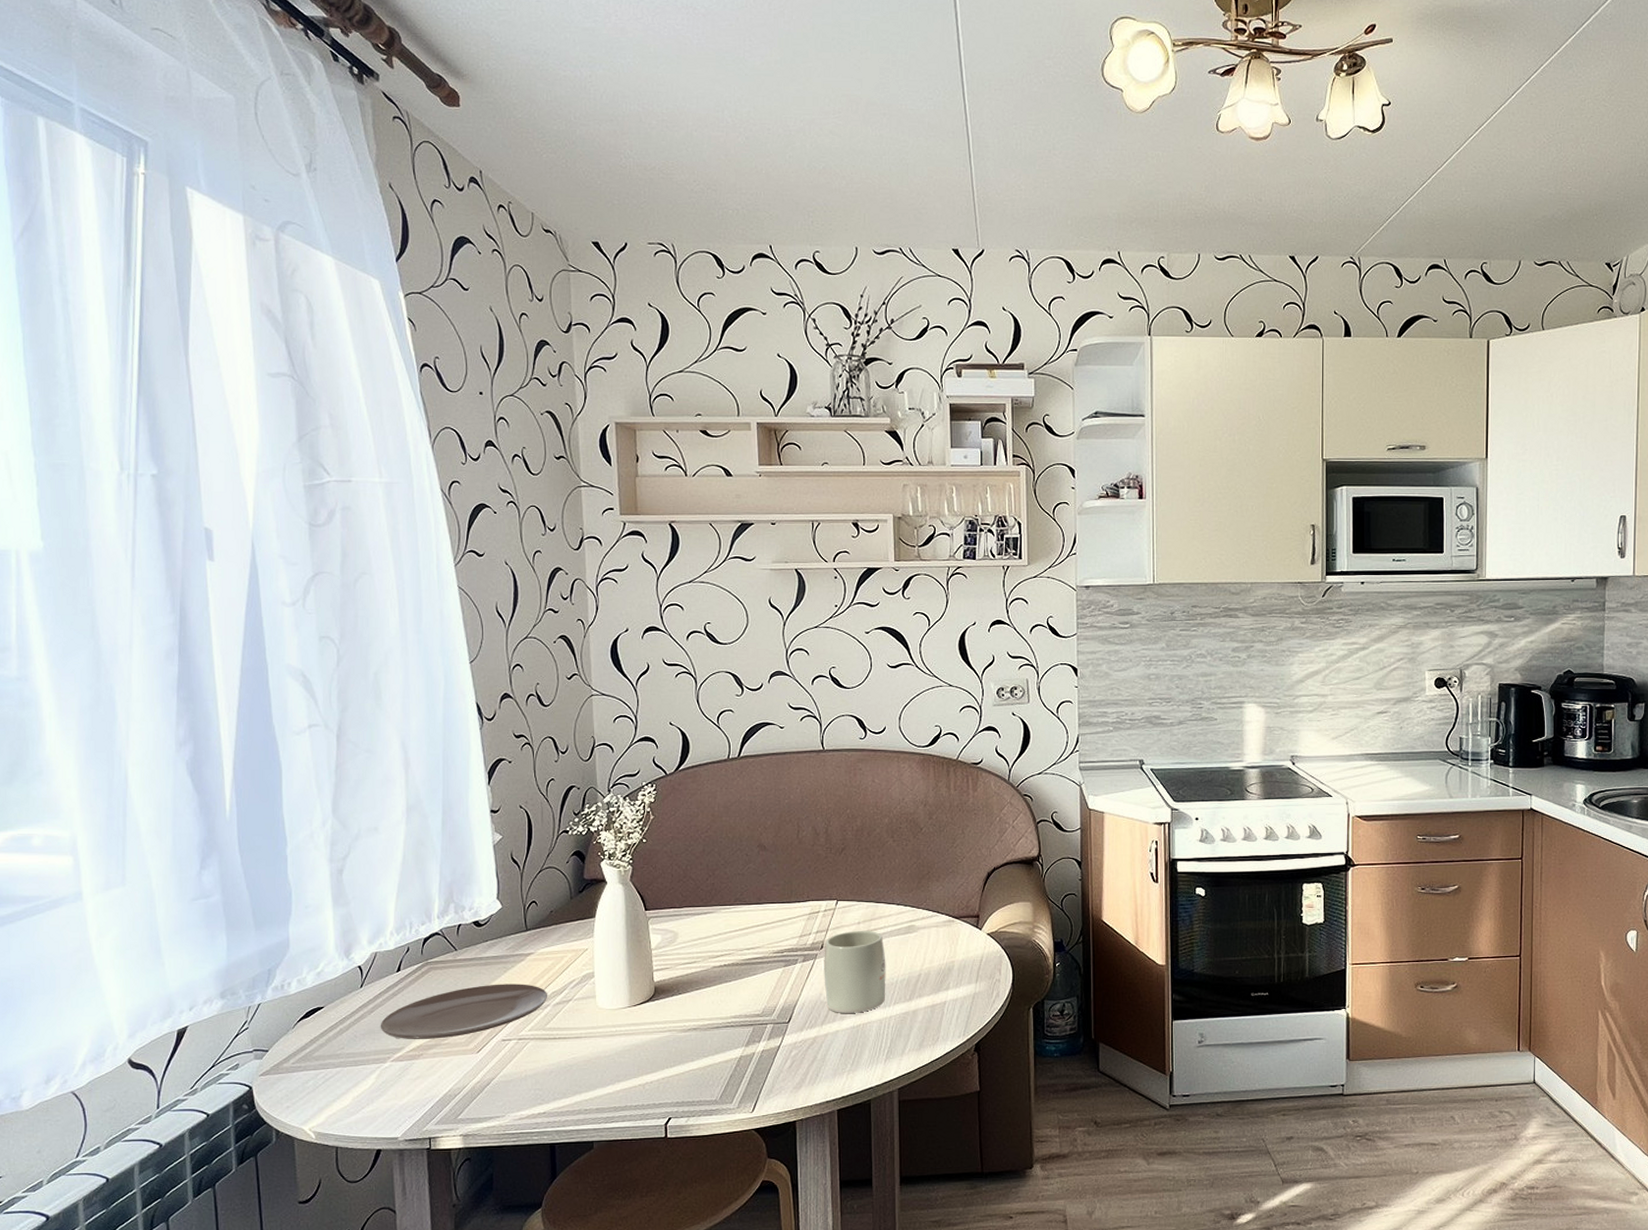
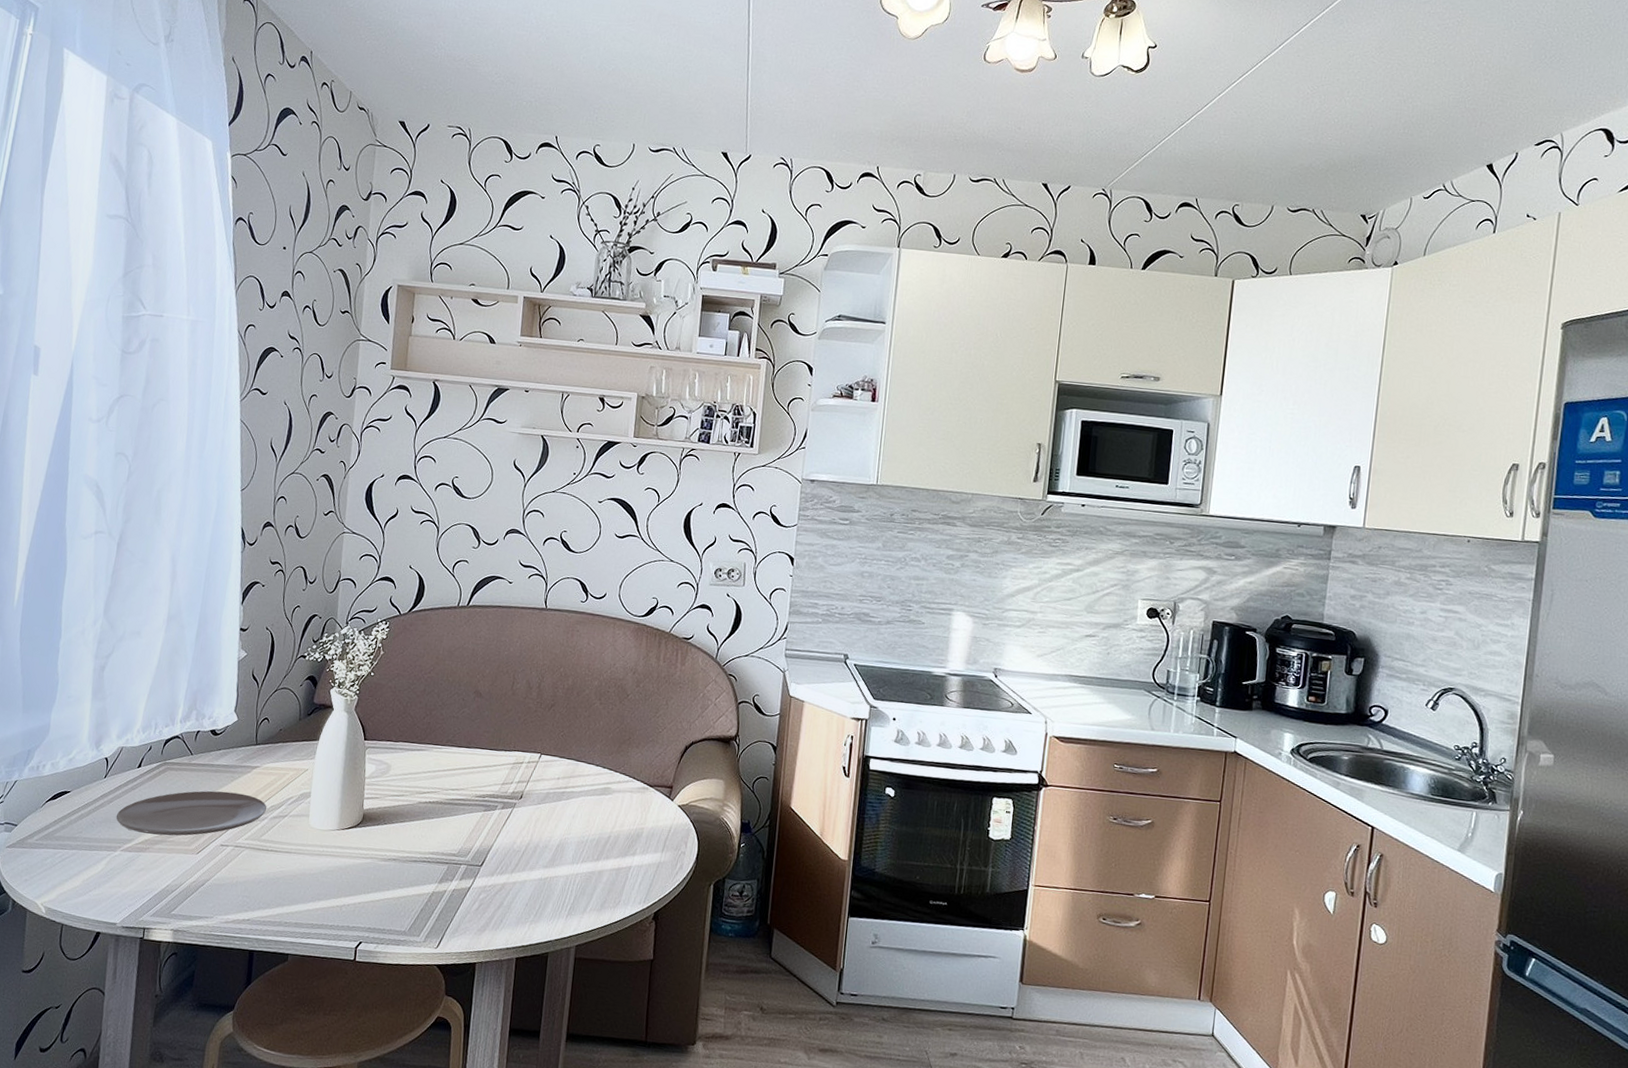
mug: present [824,931,886,1013] -> none [518,785,580,866]

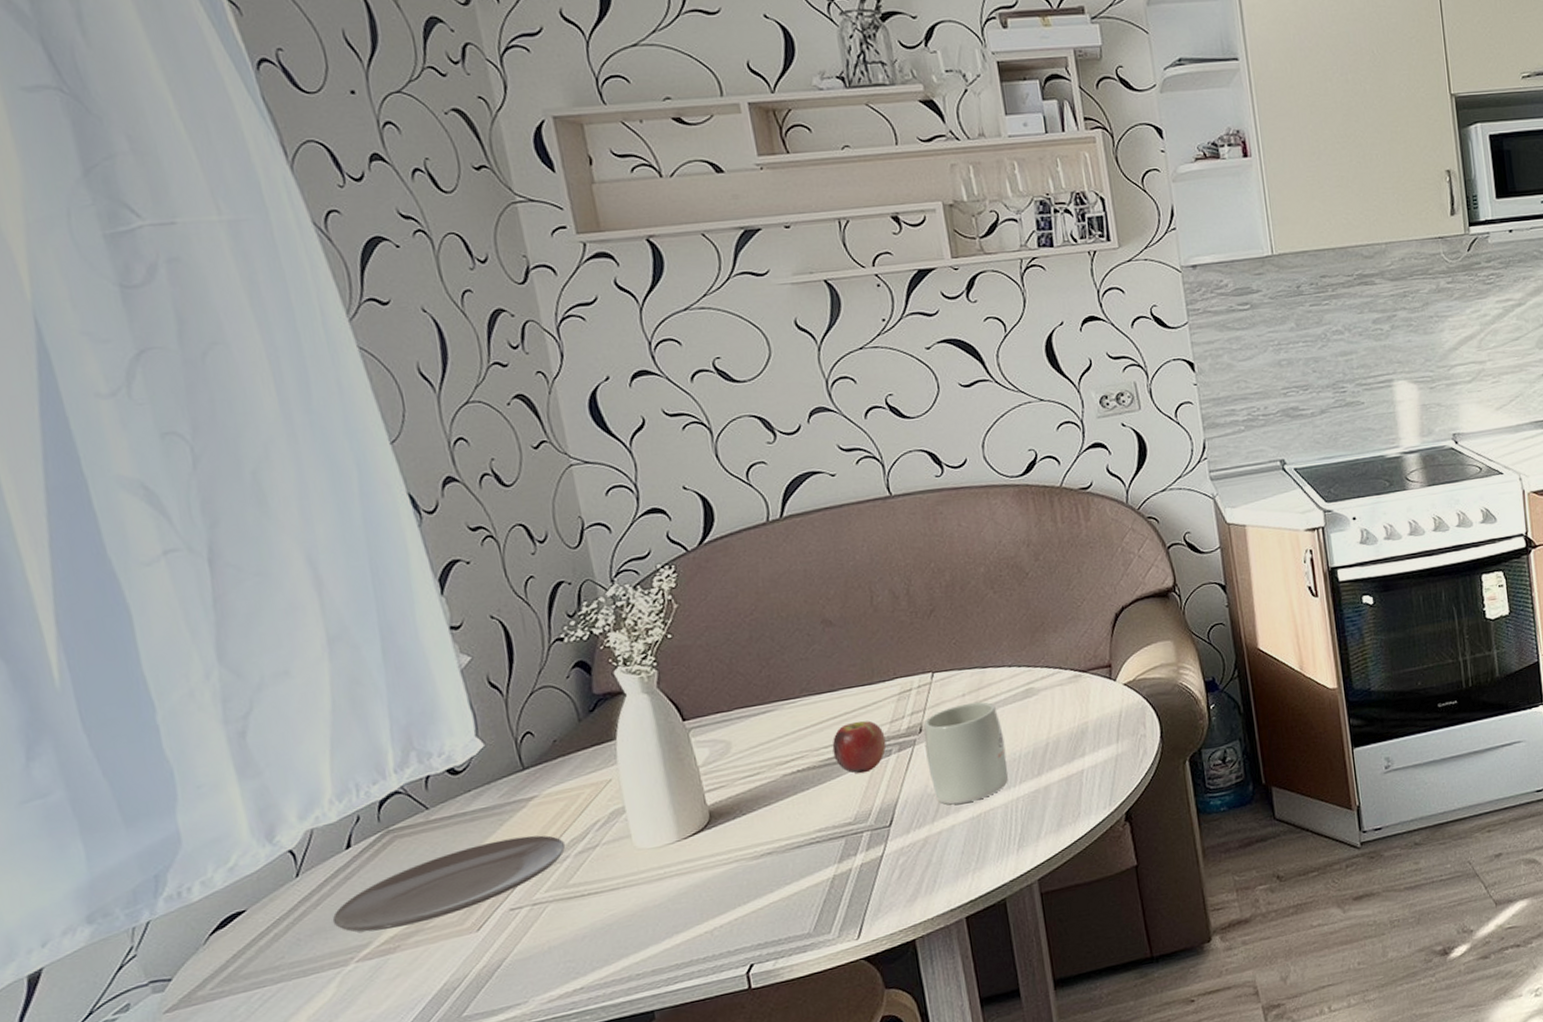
fruit: none [456,776,496,819] -> present [832,720,887,774]
mug: none [518,785,580,866] -> present [924,702,1009,805]

